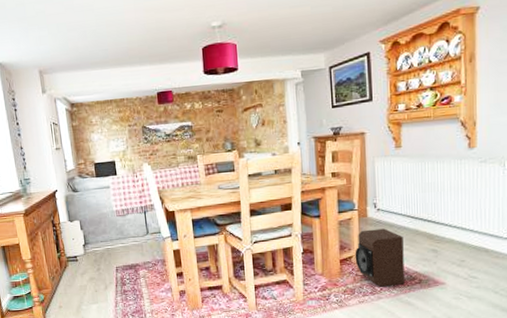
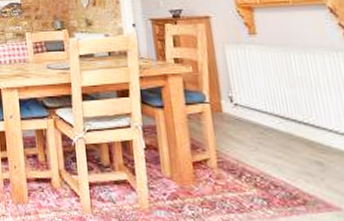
speaker: present [355,228,405,287] -> none [210,128,283,205]

